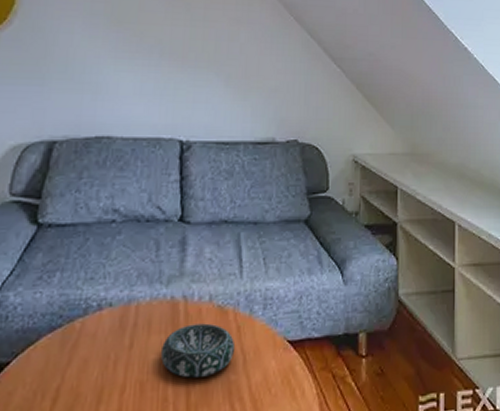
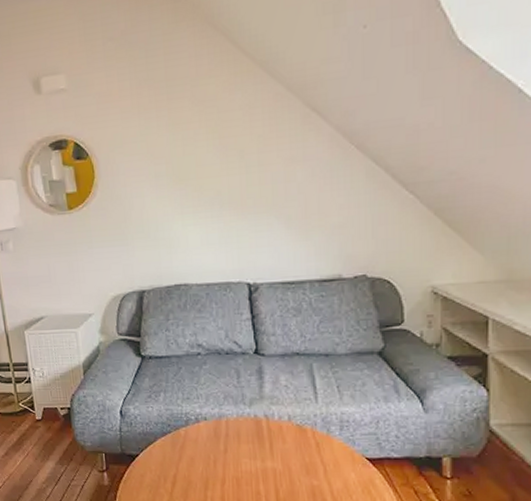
decorative bowl: present [160,323,236,378] -> none [250,438,316,480]

